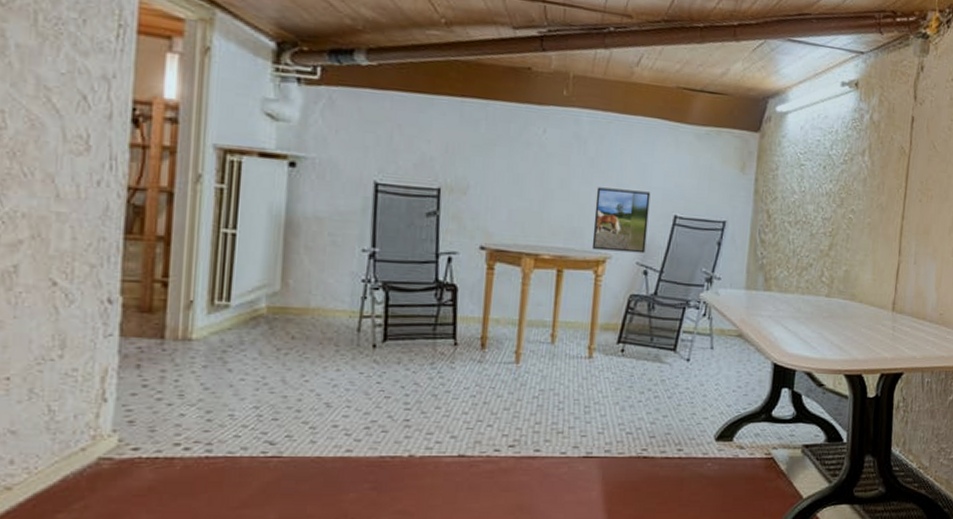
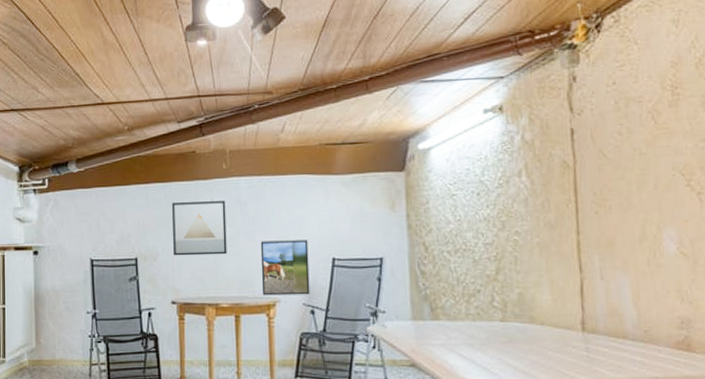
wall art: none [489,126,562,198] -> present [172,201,227,256]

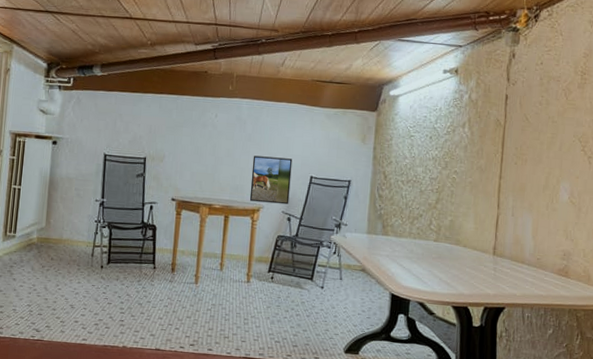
wall art: present [172,201,227,256] -> none [178,114,228,164]

